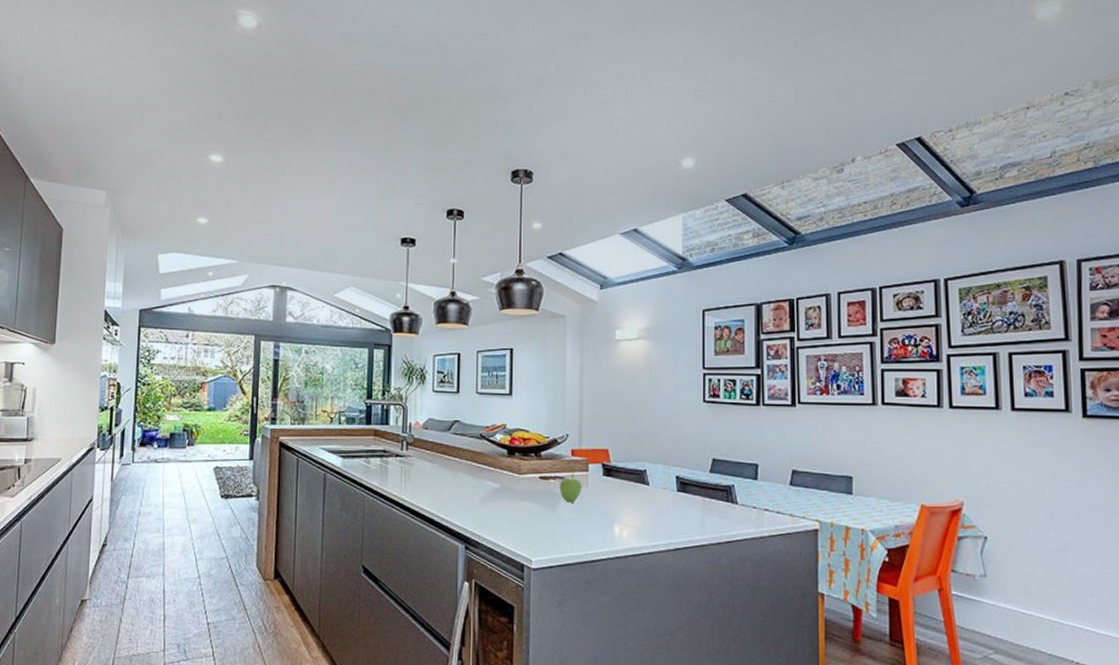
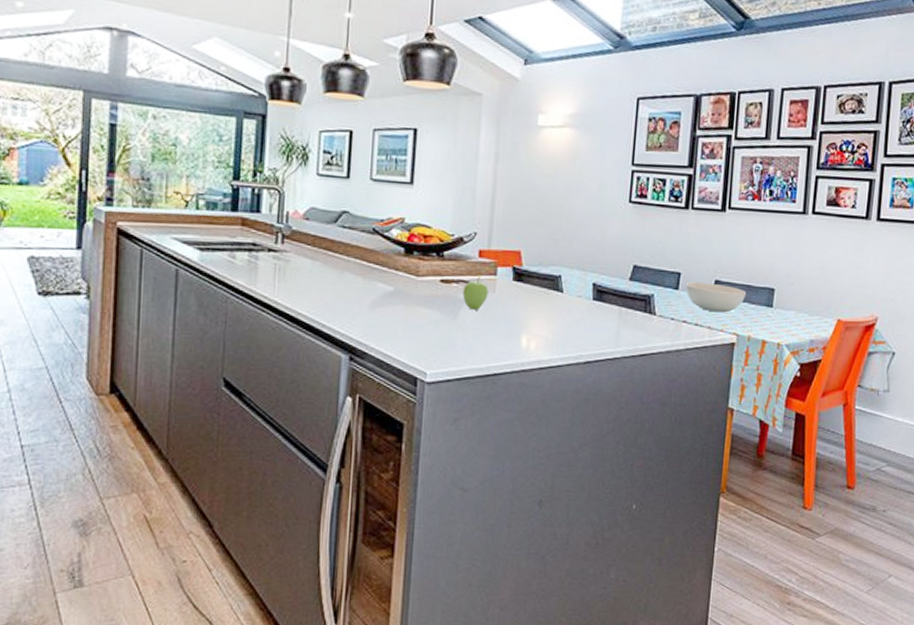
bowl: none [763,472,825,501] -> present [685,281,747,313]

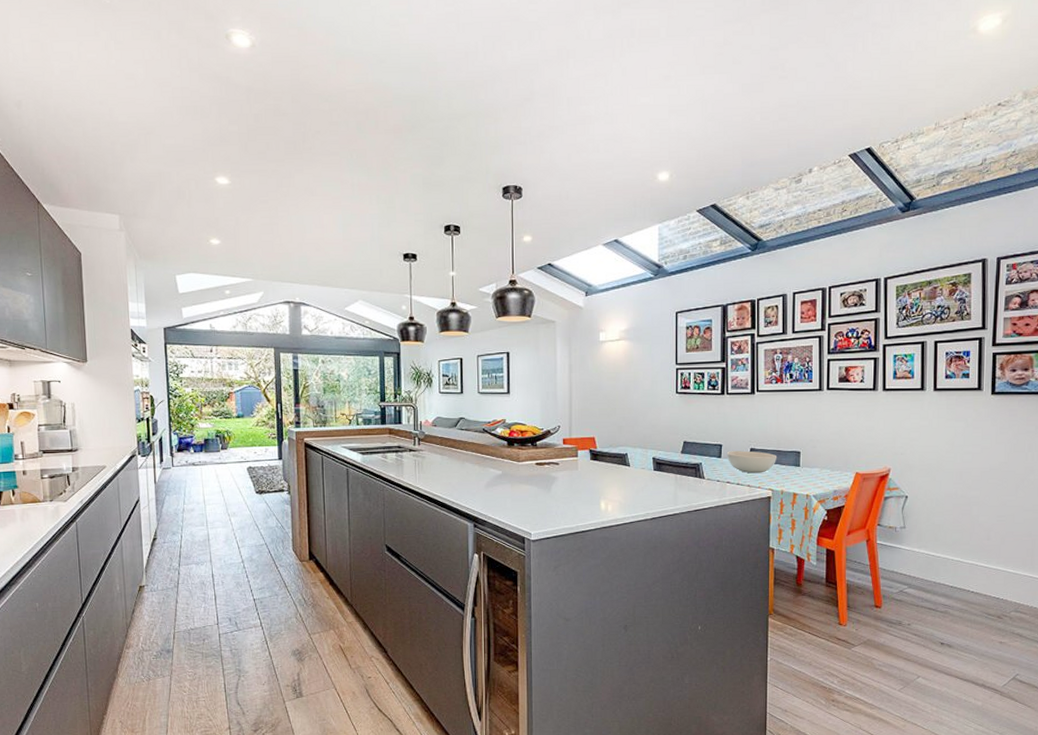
fruit: present [463,277,489,310] -> none [554,459,573,484]

